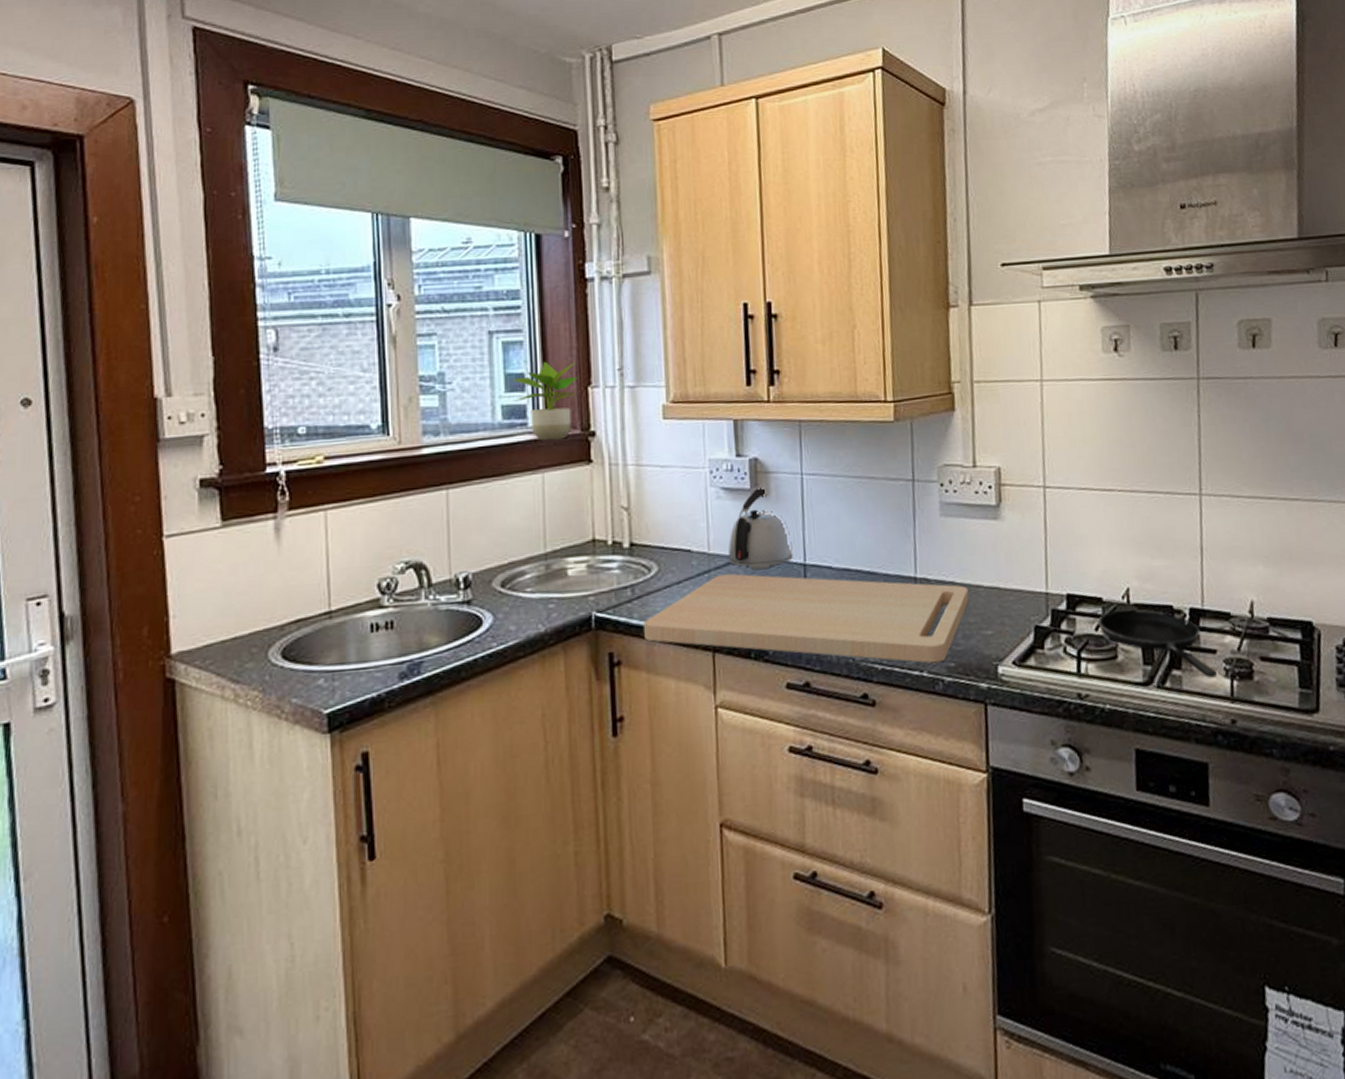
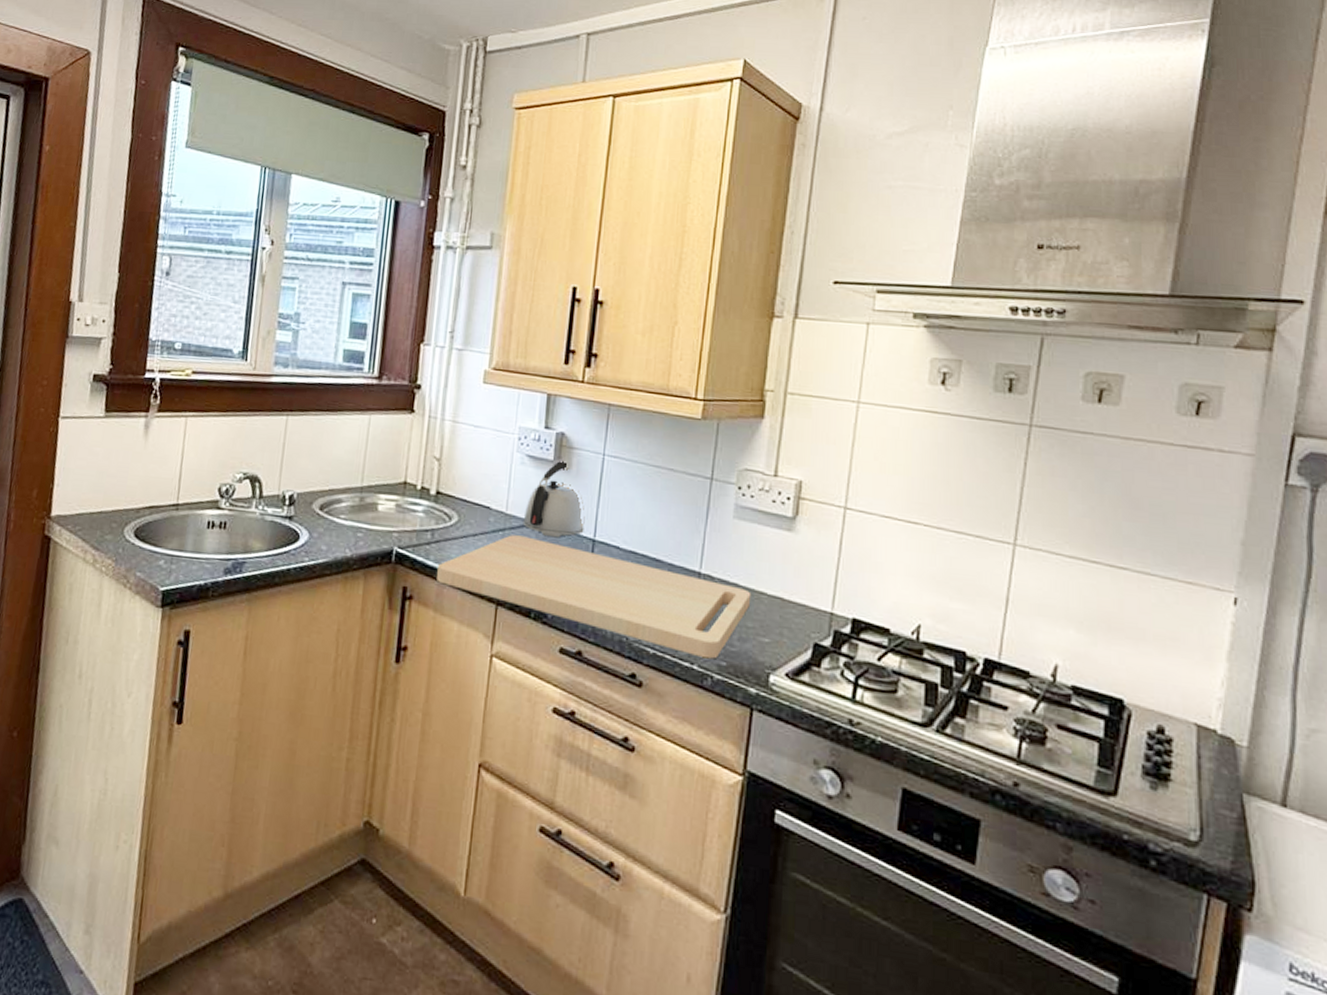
potted plant: present [511,361,578,441] -> none [355,315,415,388]
frying pan: present [1098,609,1217,678] -> none [882,644,1004,735]

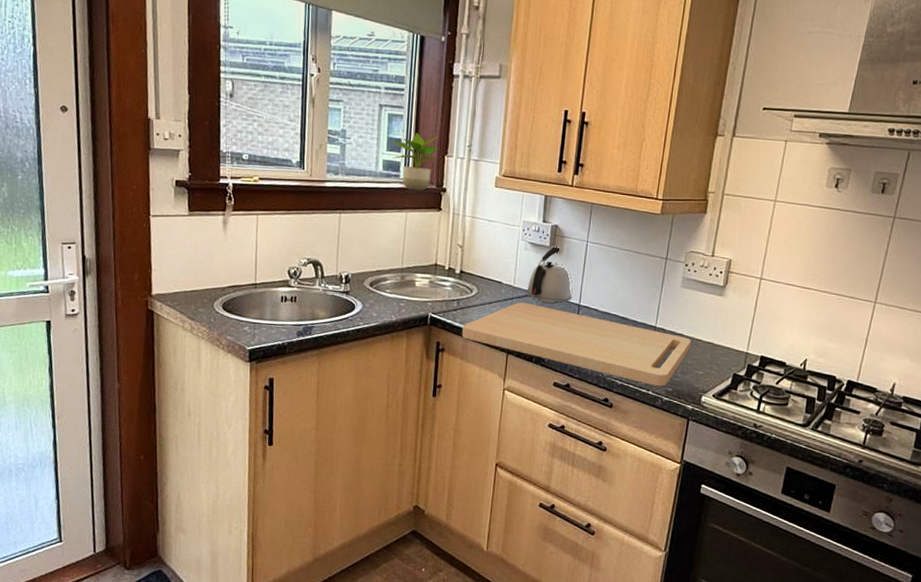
potted plant: none [355,315,415,388] -> present [391,132,440,191]

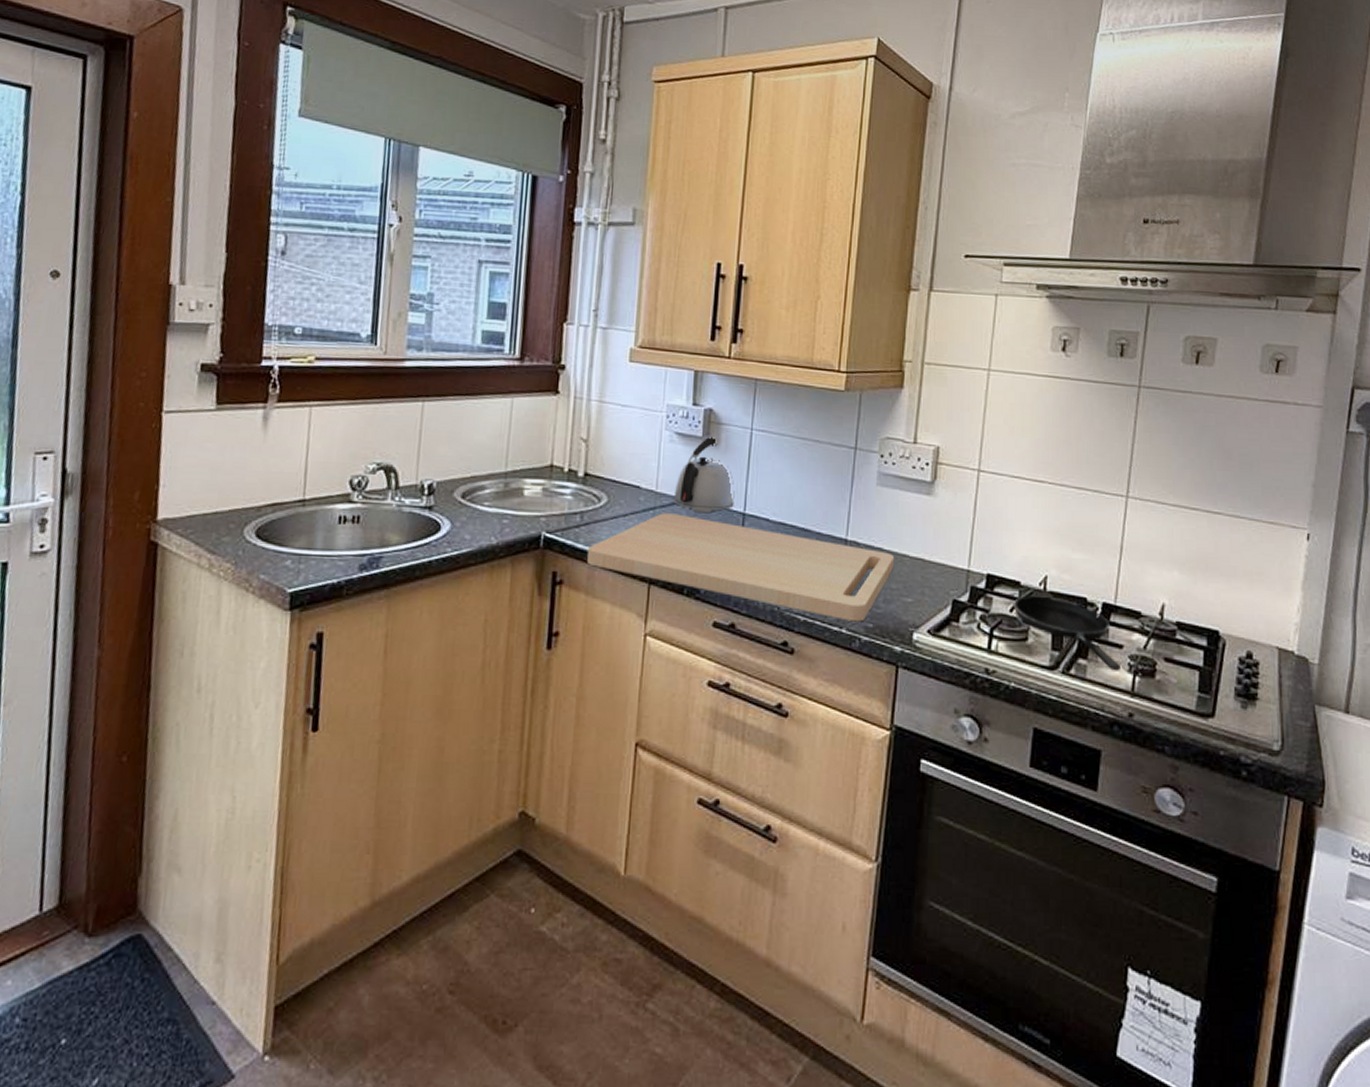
potted plant: present [391,132,440,191] -> none [493,294,557,369]
frying pan: none [779,373,856,430] -> present [1014,595,1120,671]

